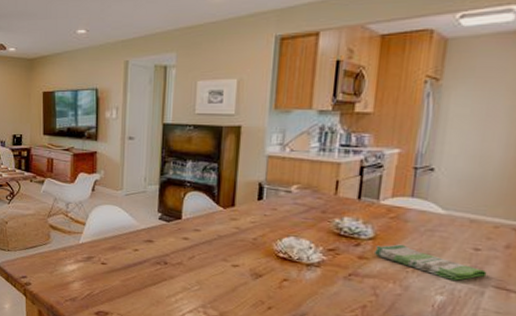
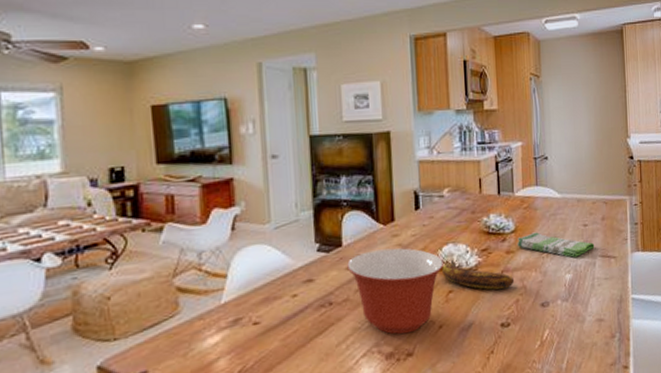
mixing bowl: none [184,228,282,306] -> present [347,248,444,335]
banana: none [279,251,365,292] -> present [442,259,515,290]

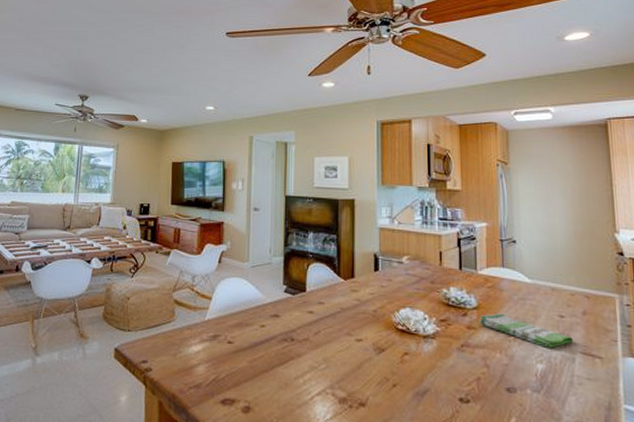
mixing bowl: present [347,248,444,335] -> none [309,300,400,384]
banana: present [442,259,515,290] -> none [398,323,476,364]

